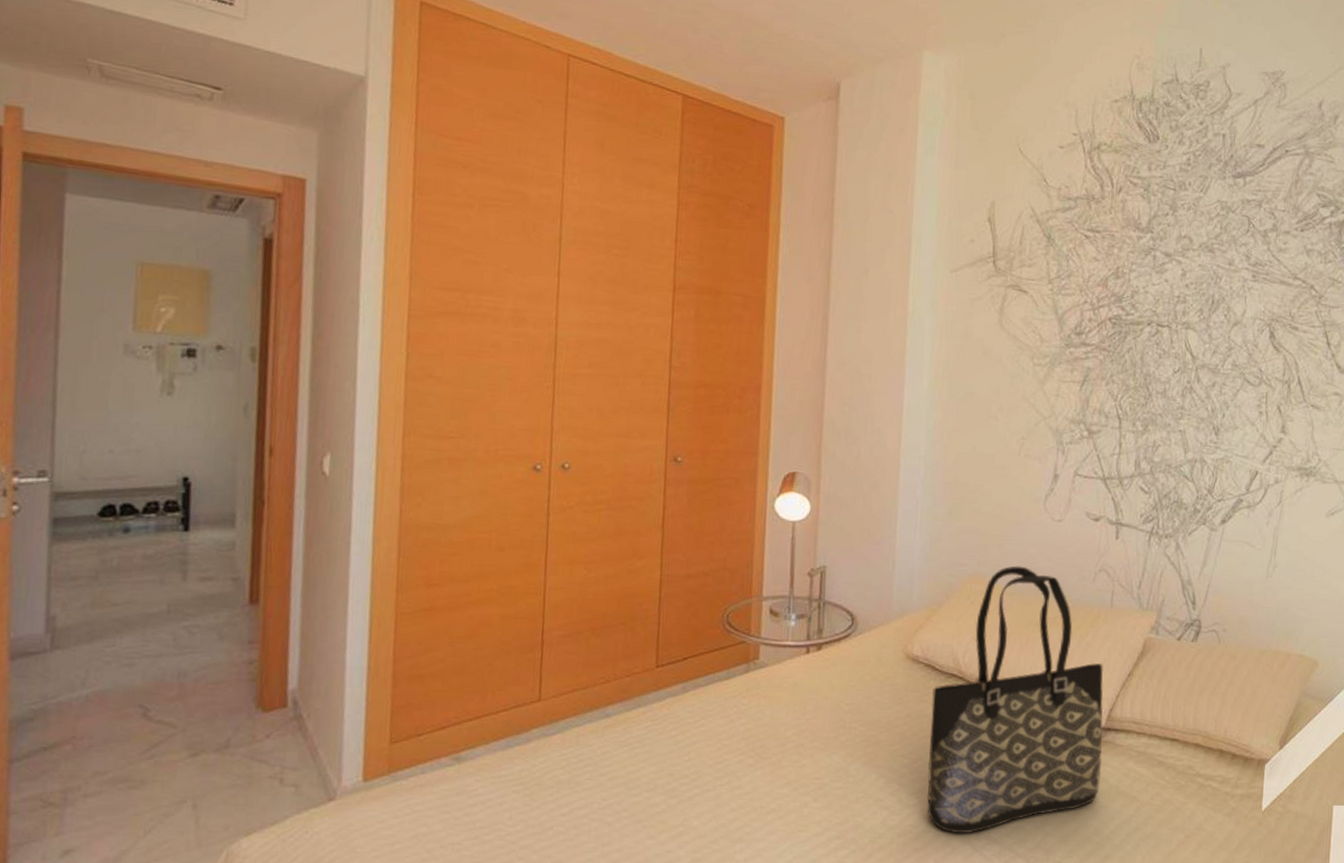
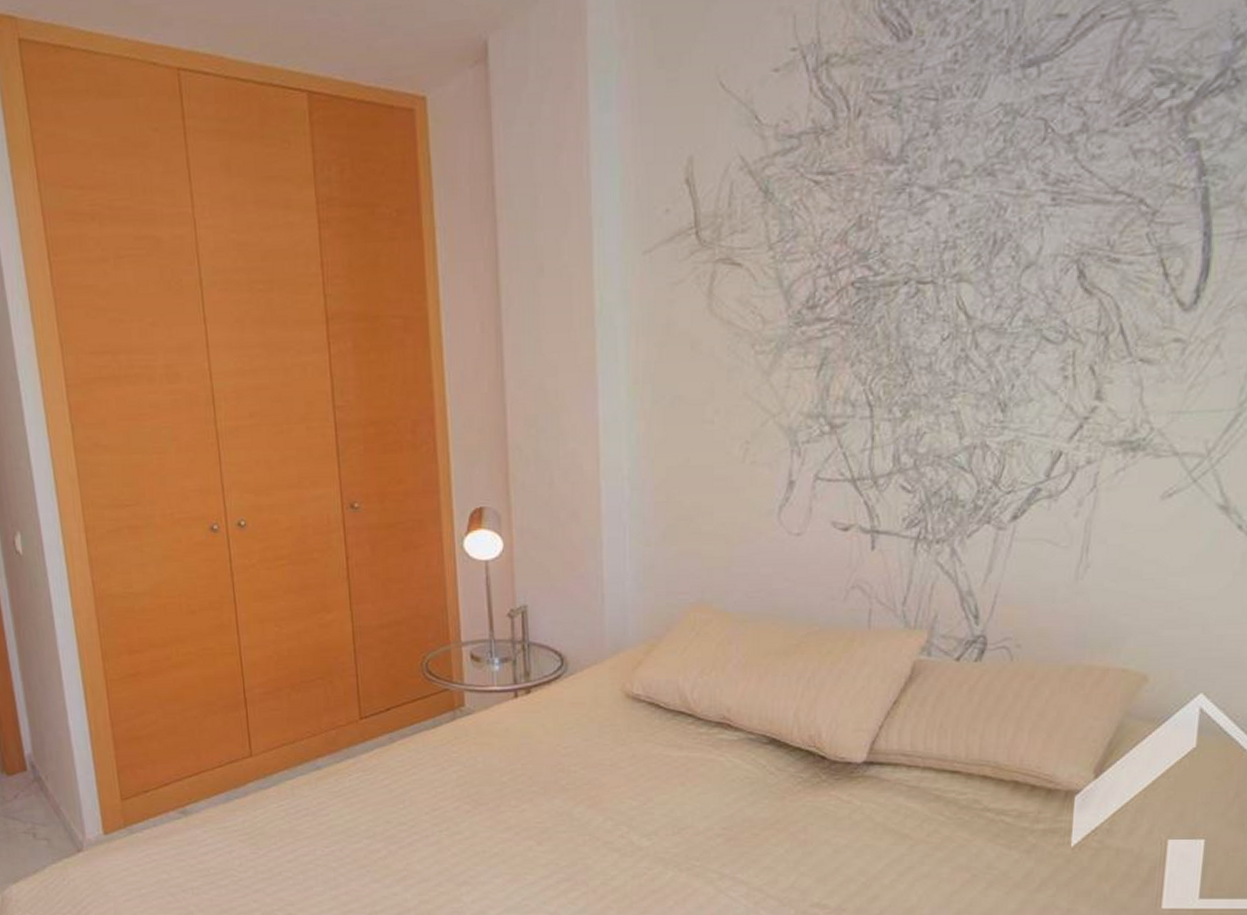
tote bag: present [927,565,1104,834] -> none [659,589,865,875]

